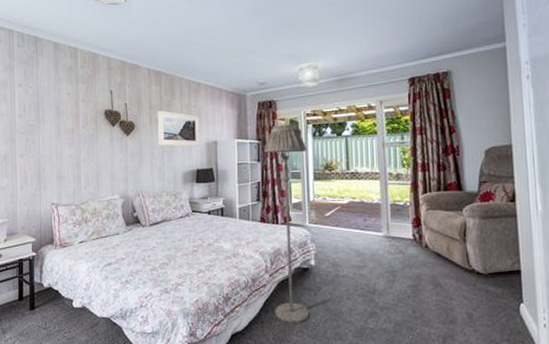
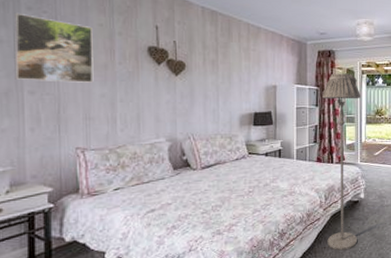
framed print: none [10,89,64,146] -> present [13,12,94,83]
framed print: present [157,111,200,147] -> none [212,52,258,90]

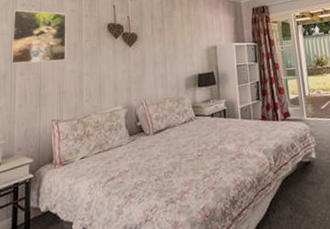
floor lamp: present [322,73,361,251] -> none [260,26,315,222]

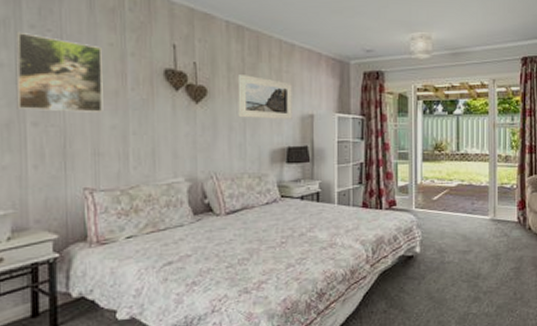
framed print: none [158,21,200,54] -> present [237,75,292,121]

